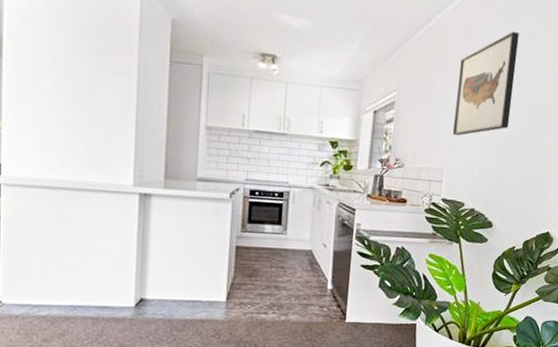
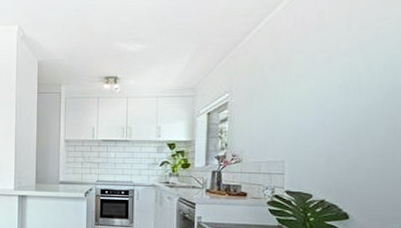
wall art: present [452,32,520,136] -> none [292,18,362,127]

